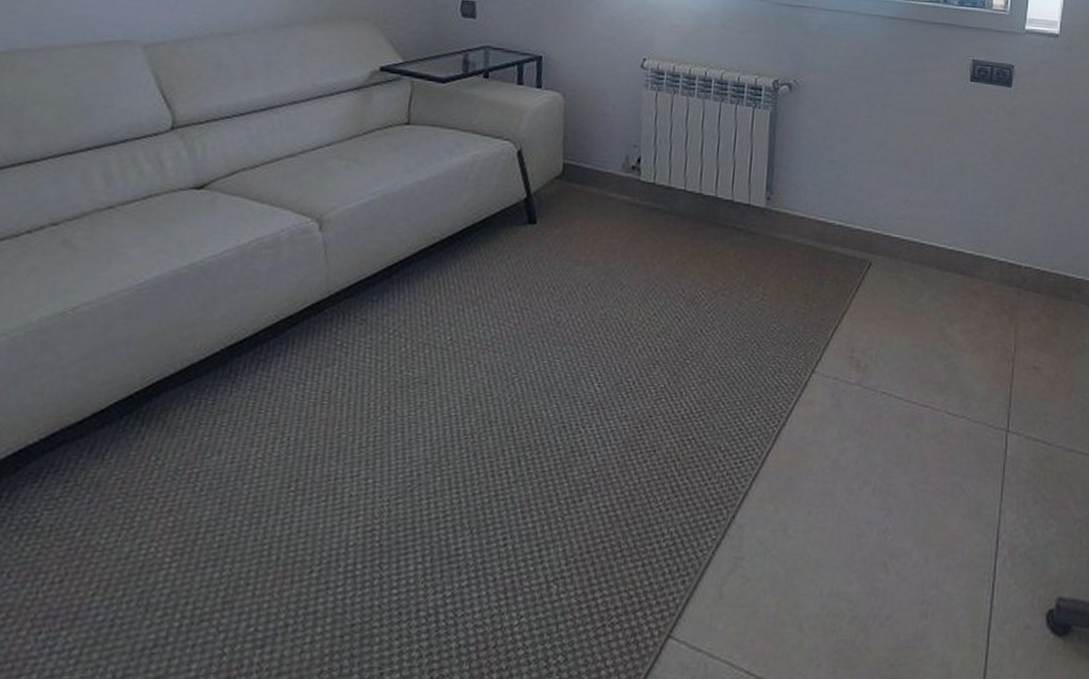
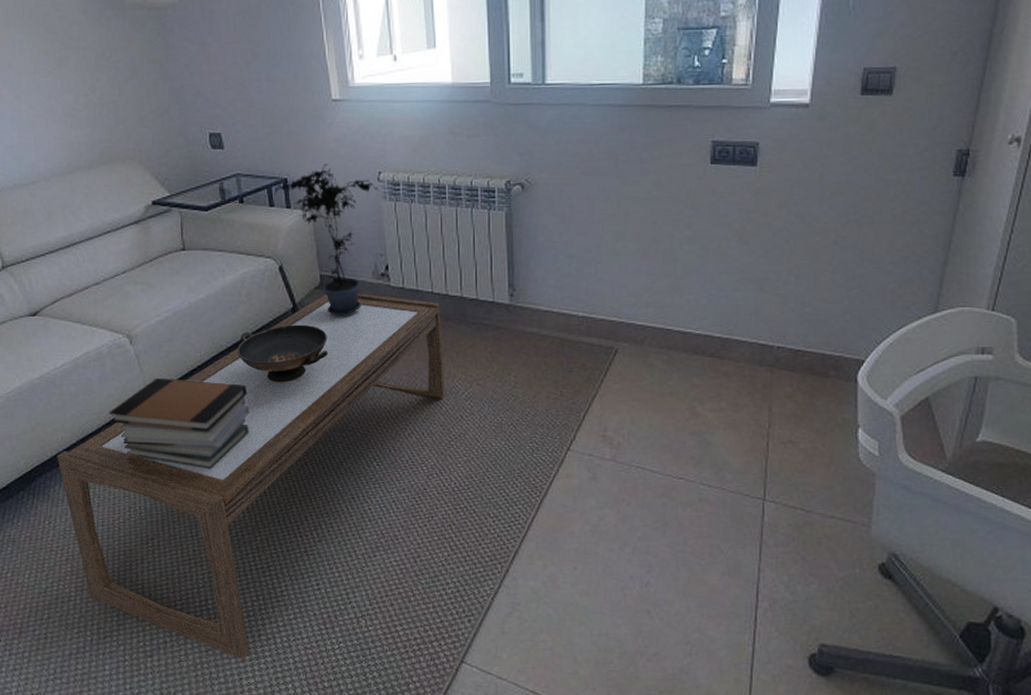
coffee table: none [187,184,693,647] -> present [57,293,445,660]
book stack: none [272,272,456,390] -> present [108,377,250,470]
decorative bowl: none [451,217,562,285] -> present [237,324,328,383]
potted plant: none [524,45,641,211] -> present [274,164,379,316]

